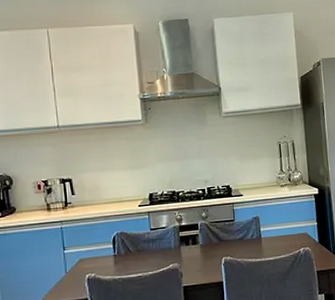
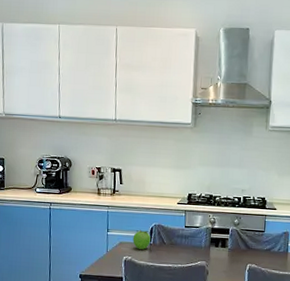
fruit: none [94,241,114,264] -> present [133,229,151,250]

